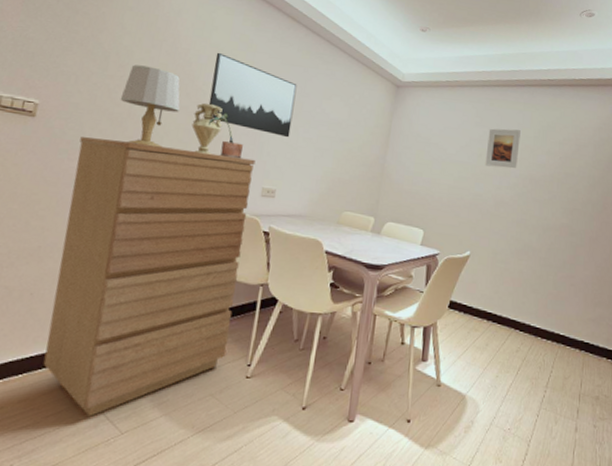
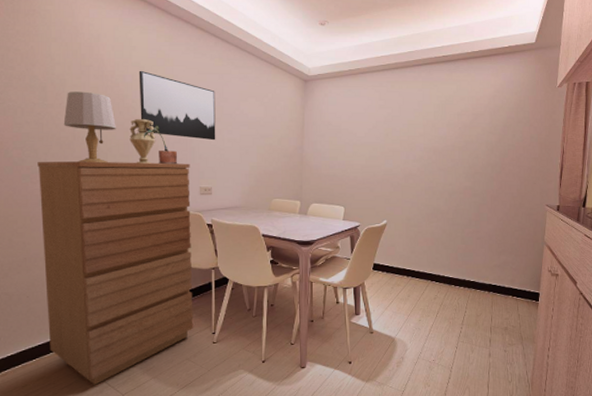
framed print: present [485,128,521,169] -> none [392,107,422,144]

